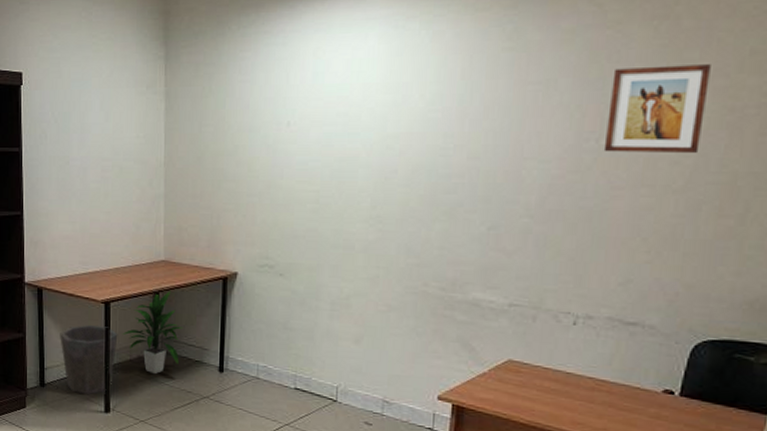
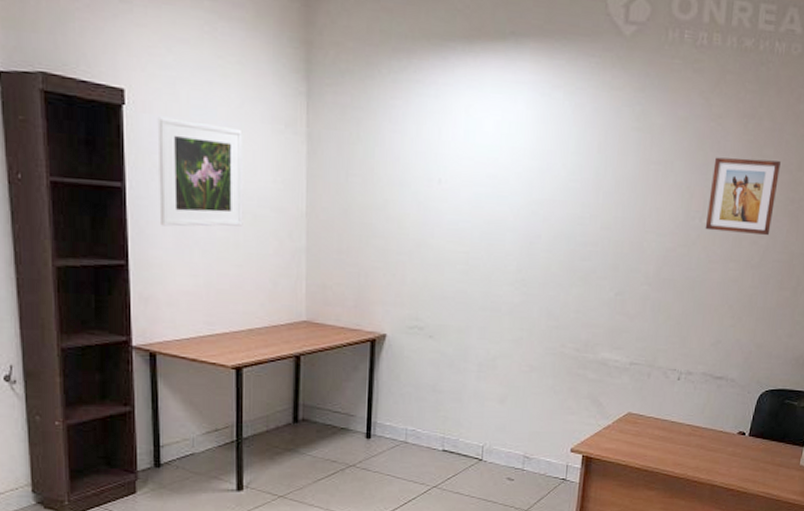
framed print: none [46,91,112,182] -> present [157,116,244,227]
waste bin: present [60,325,118,394] -> none [180,393,252,472]
indoor plant: present [122,291,184,374] -> none [257,354,328,444]

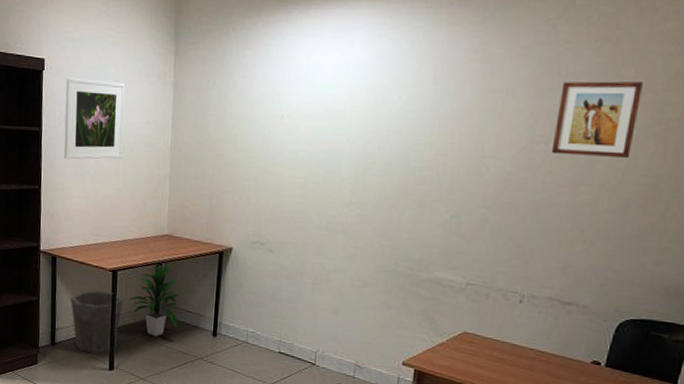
waste bin: none [180,393,252,472] -> present [70,291,124,353]
indoor plant: none [257,354,328,444] -> present [127,262,183,336]

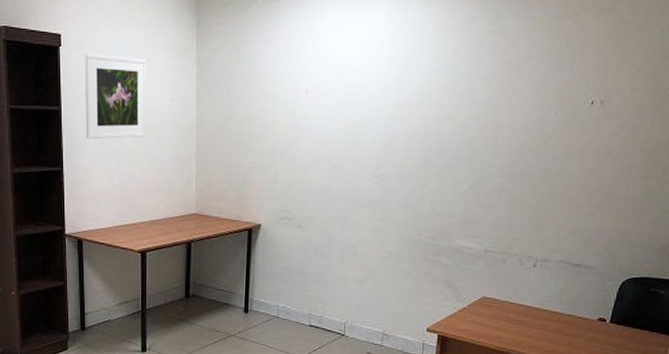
waste bin: present [70,291,124,353] -> none [99,272,154,336]
indoor plant: present [127,262,183,336] -> none [157,241,213,316]
wall art: present [551,81,643,158] -> none [561,52,643,125]

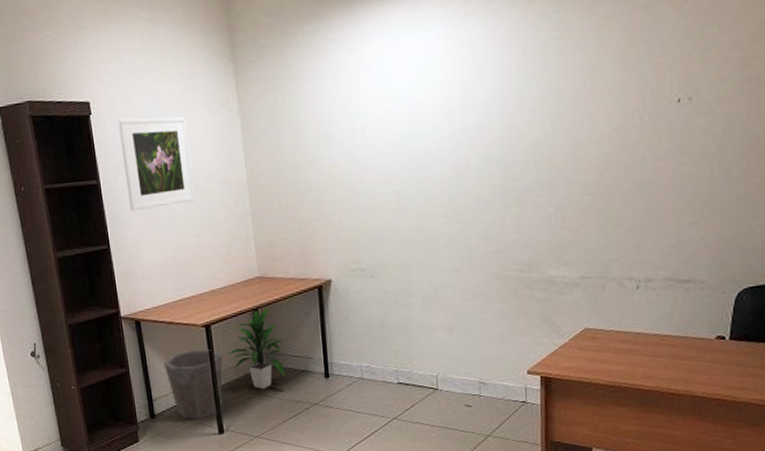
waste bin: none [99,272,154,336] -> present [164,349,223,419]
indoor plant: none [157,241,213,316] -> present [226,306,286,389]

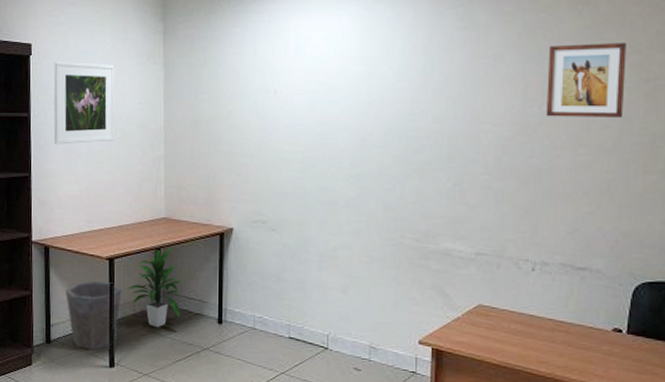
wall art: none [647,38,729,128] -> present [545,43,626,117]

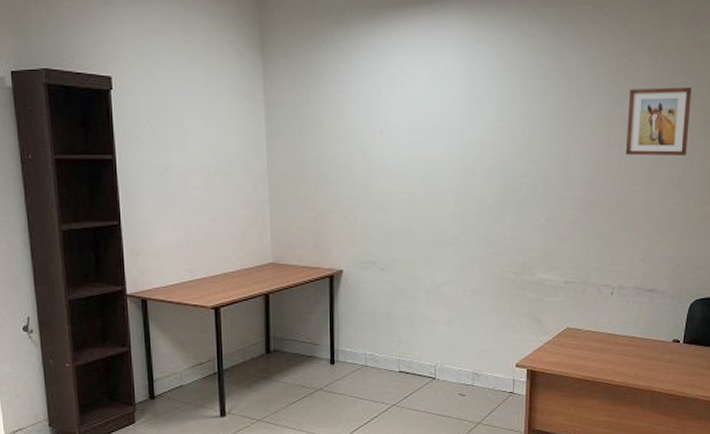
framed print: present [53,61,116,145] -> none [139,97,215,189]
waste bin: present [66,281,122,350] -> none [168,331,230,401]
indoor plant: present [126,247,184,327] -> none [234,292,295,373]

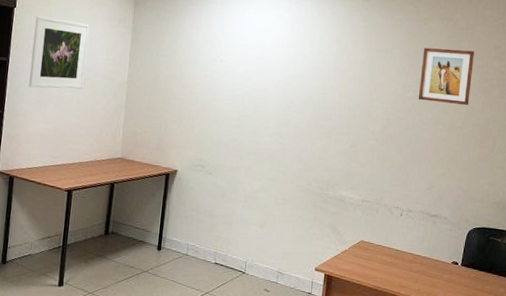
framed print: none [139,97,215,189] -> present [29,15,90,89]

